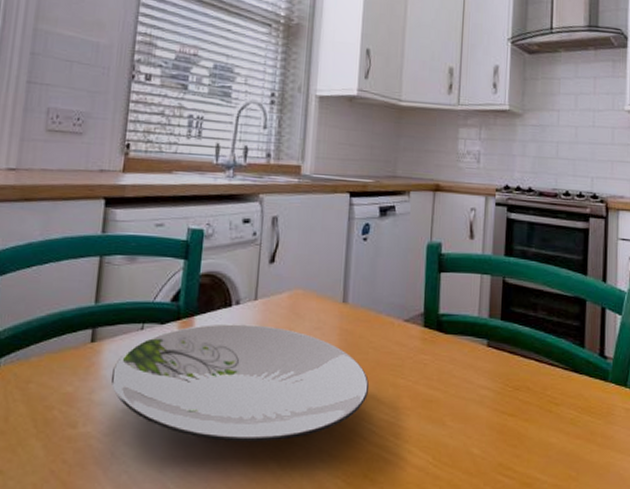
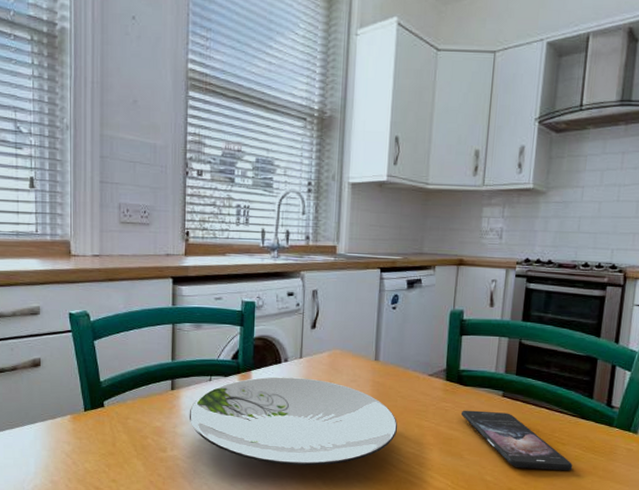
smartphone: none [441,363,569,439] -> present [460,410,573,471]

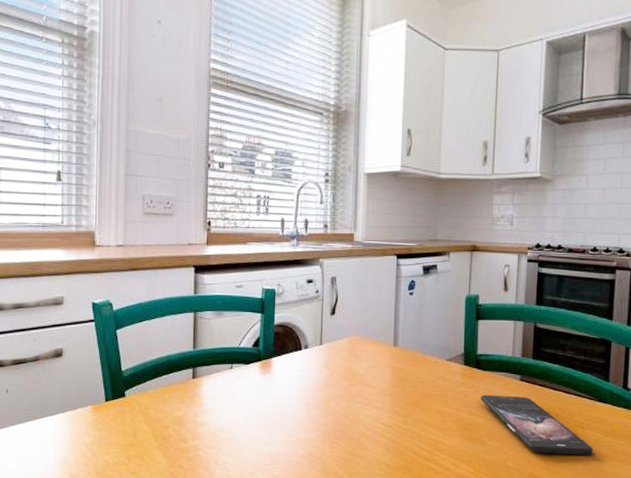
plate: present [189,376,398,466] -> none [210,363,419,454]

